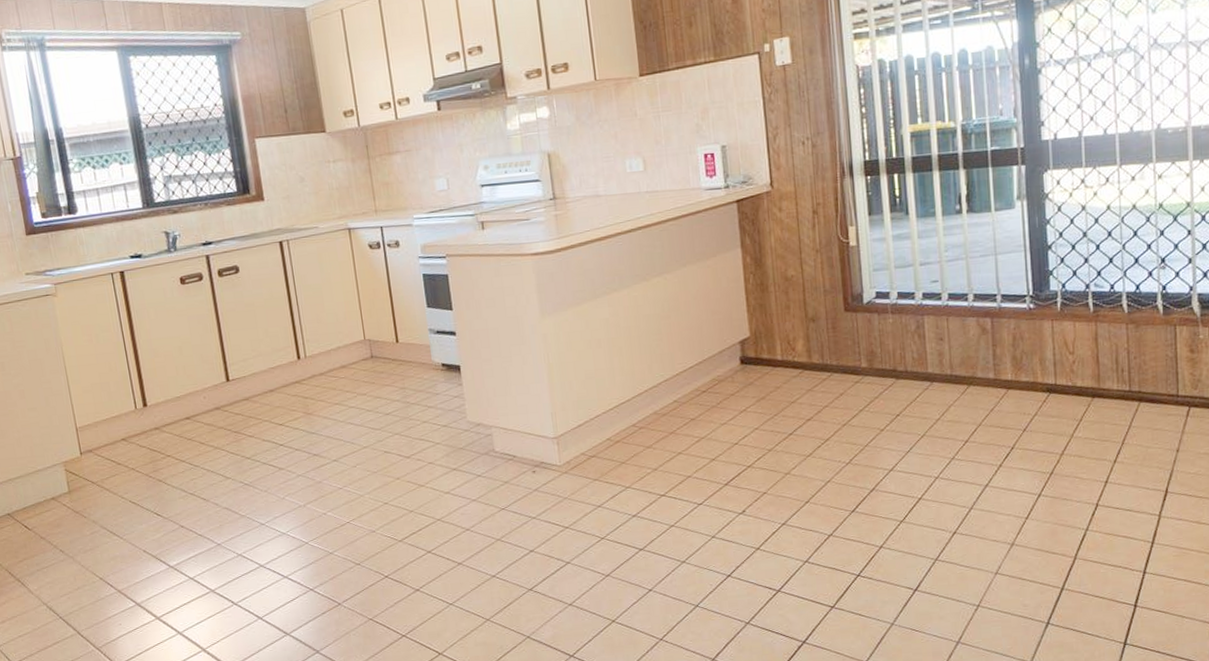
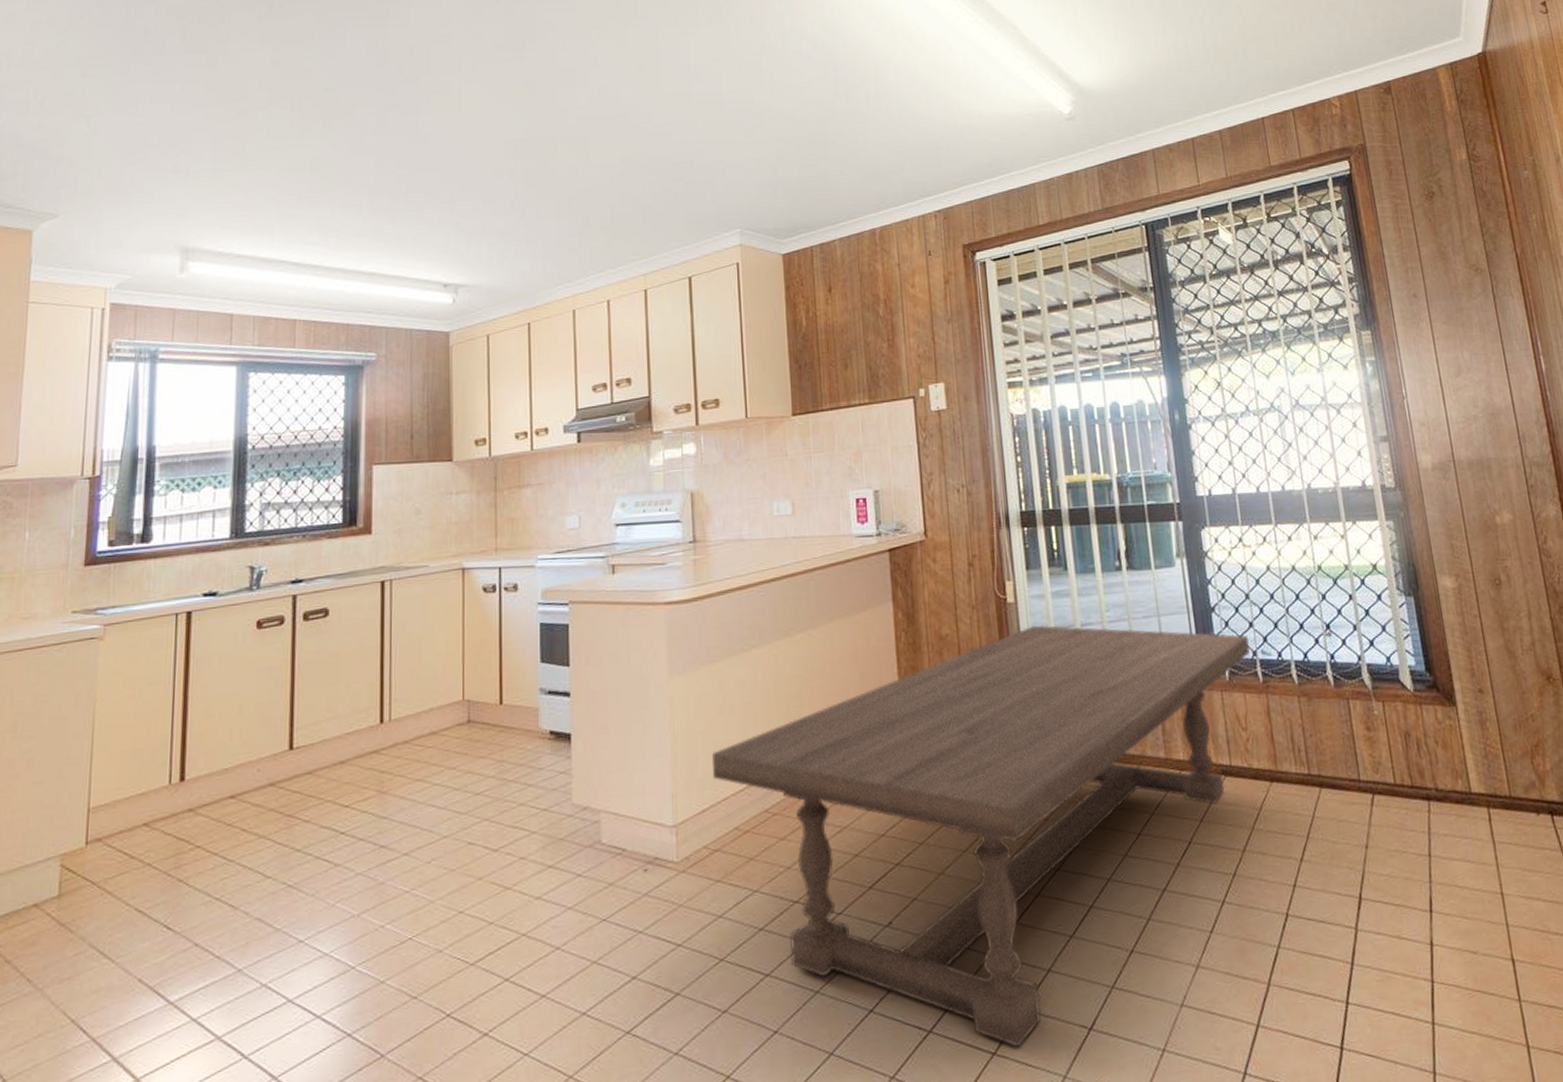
table: none [584,265,1084,603] -> present [712,625,1251,1048]

